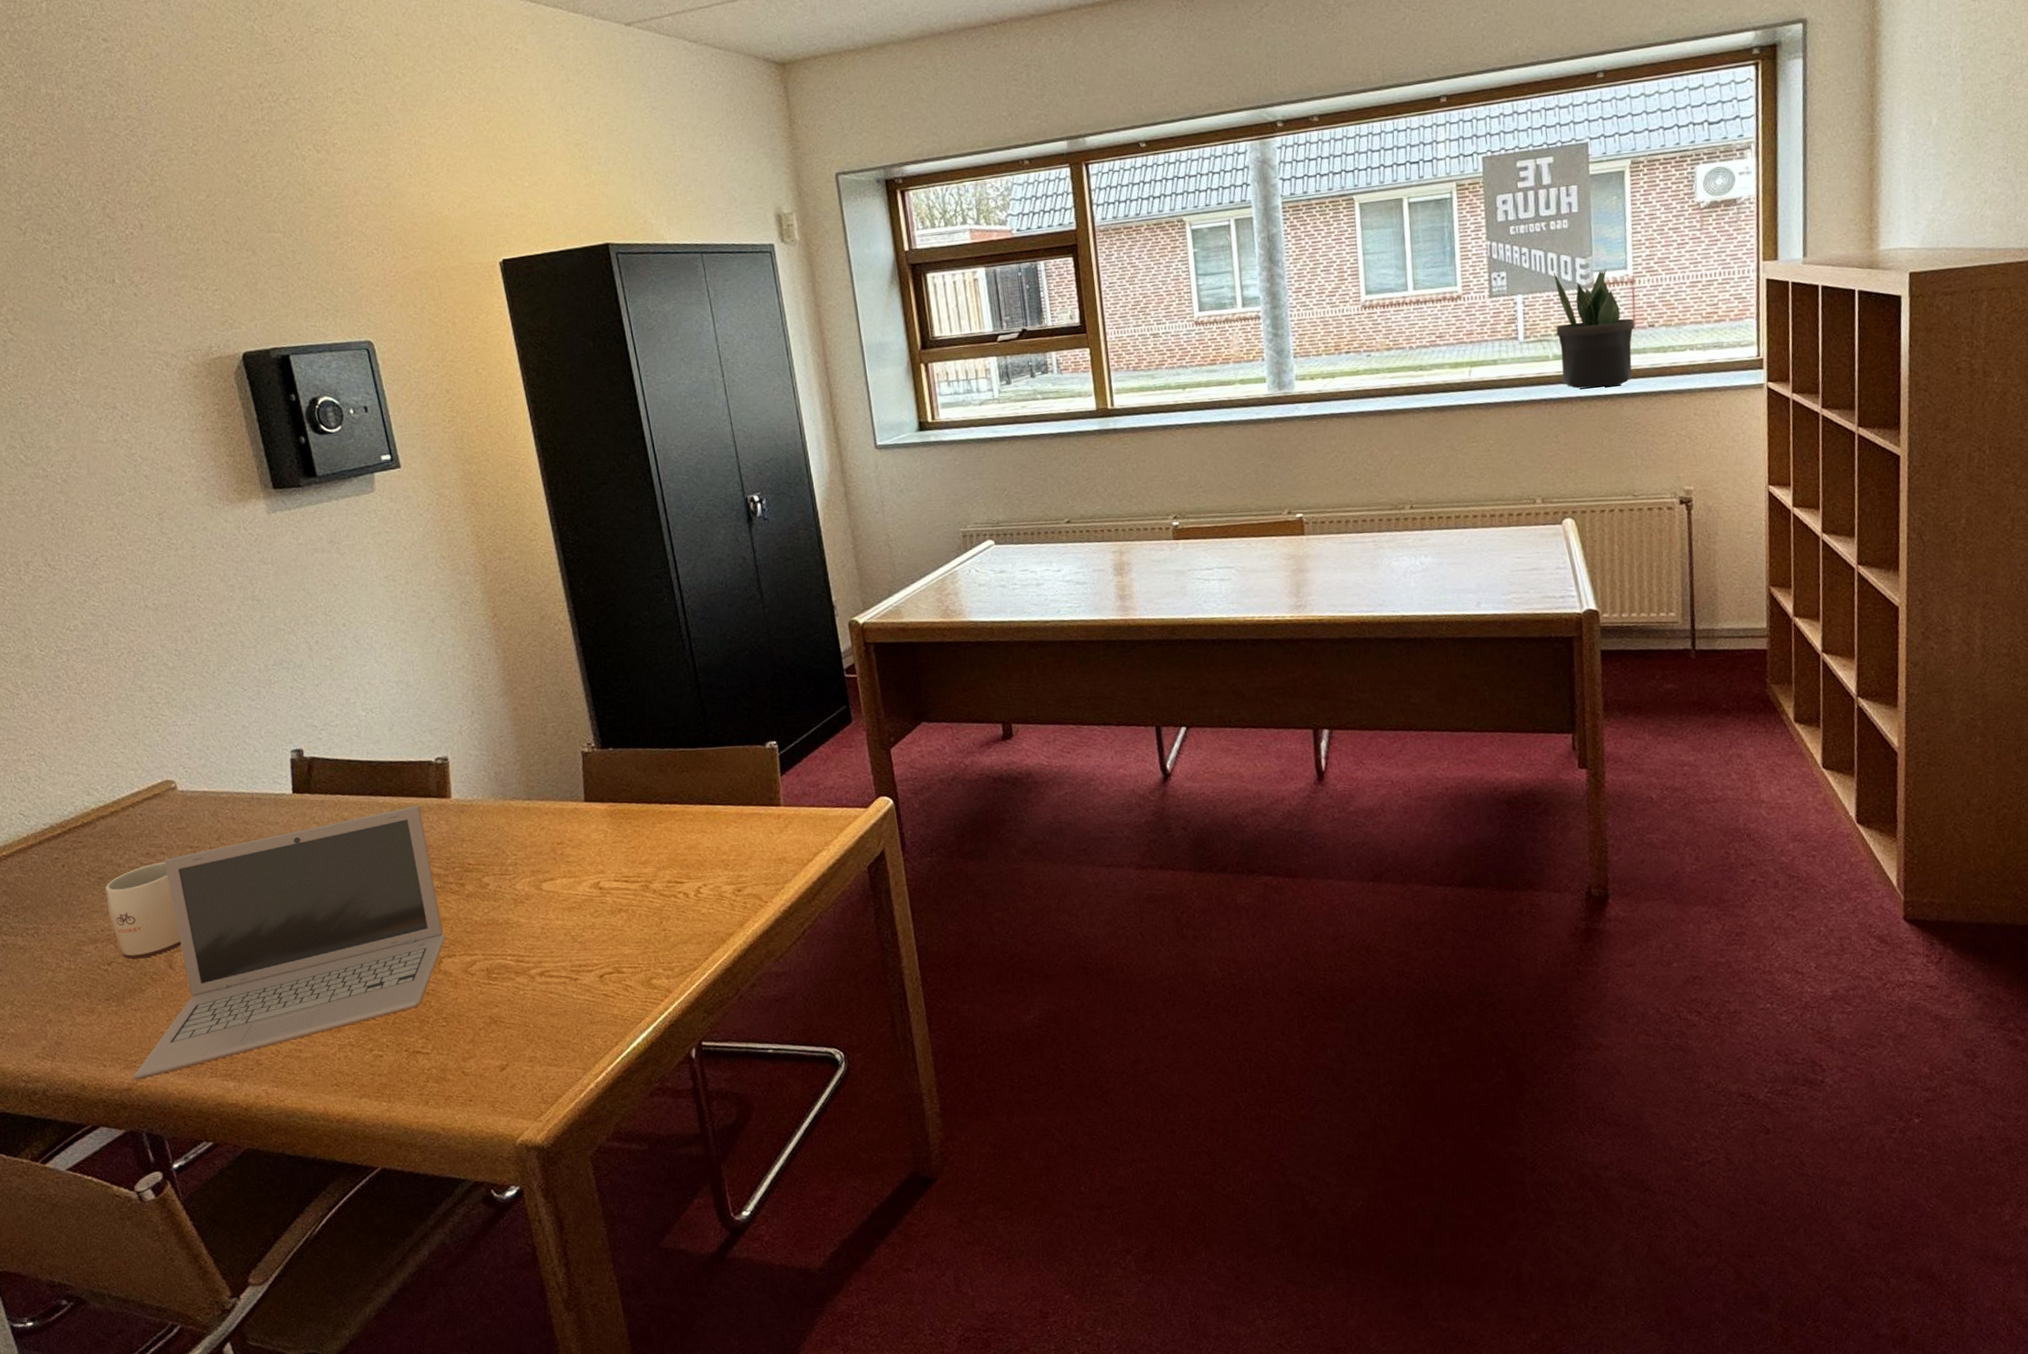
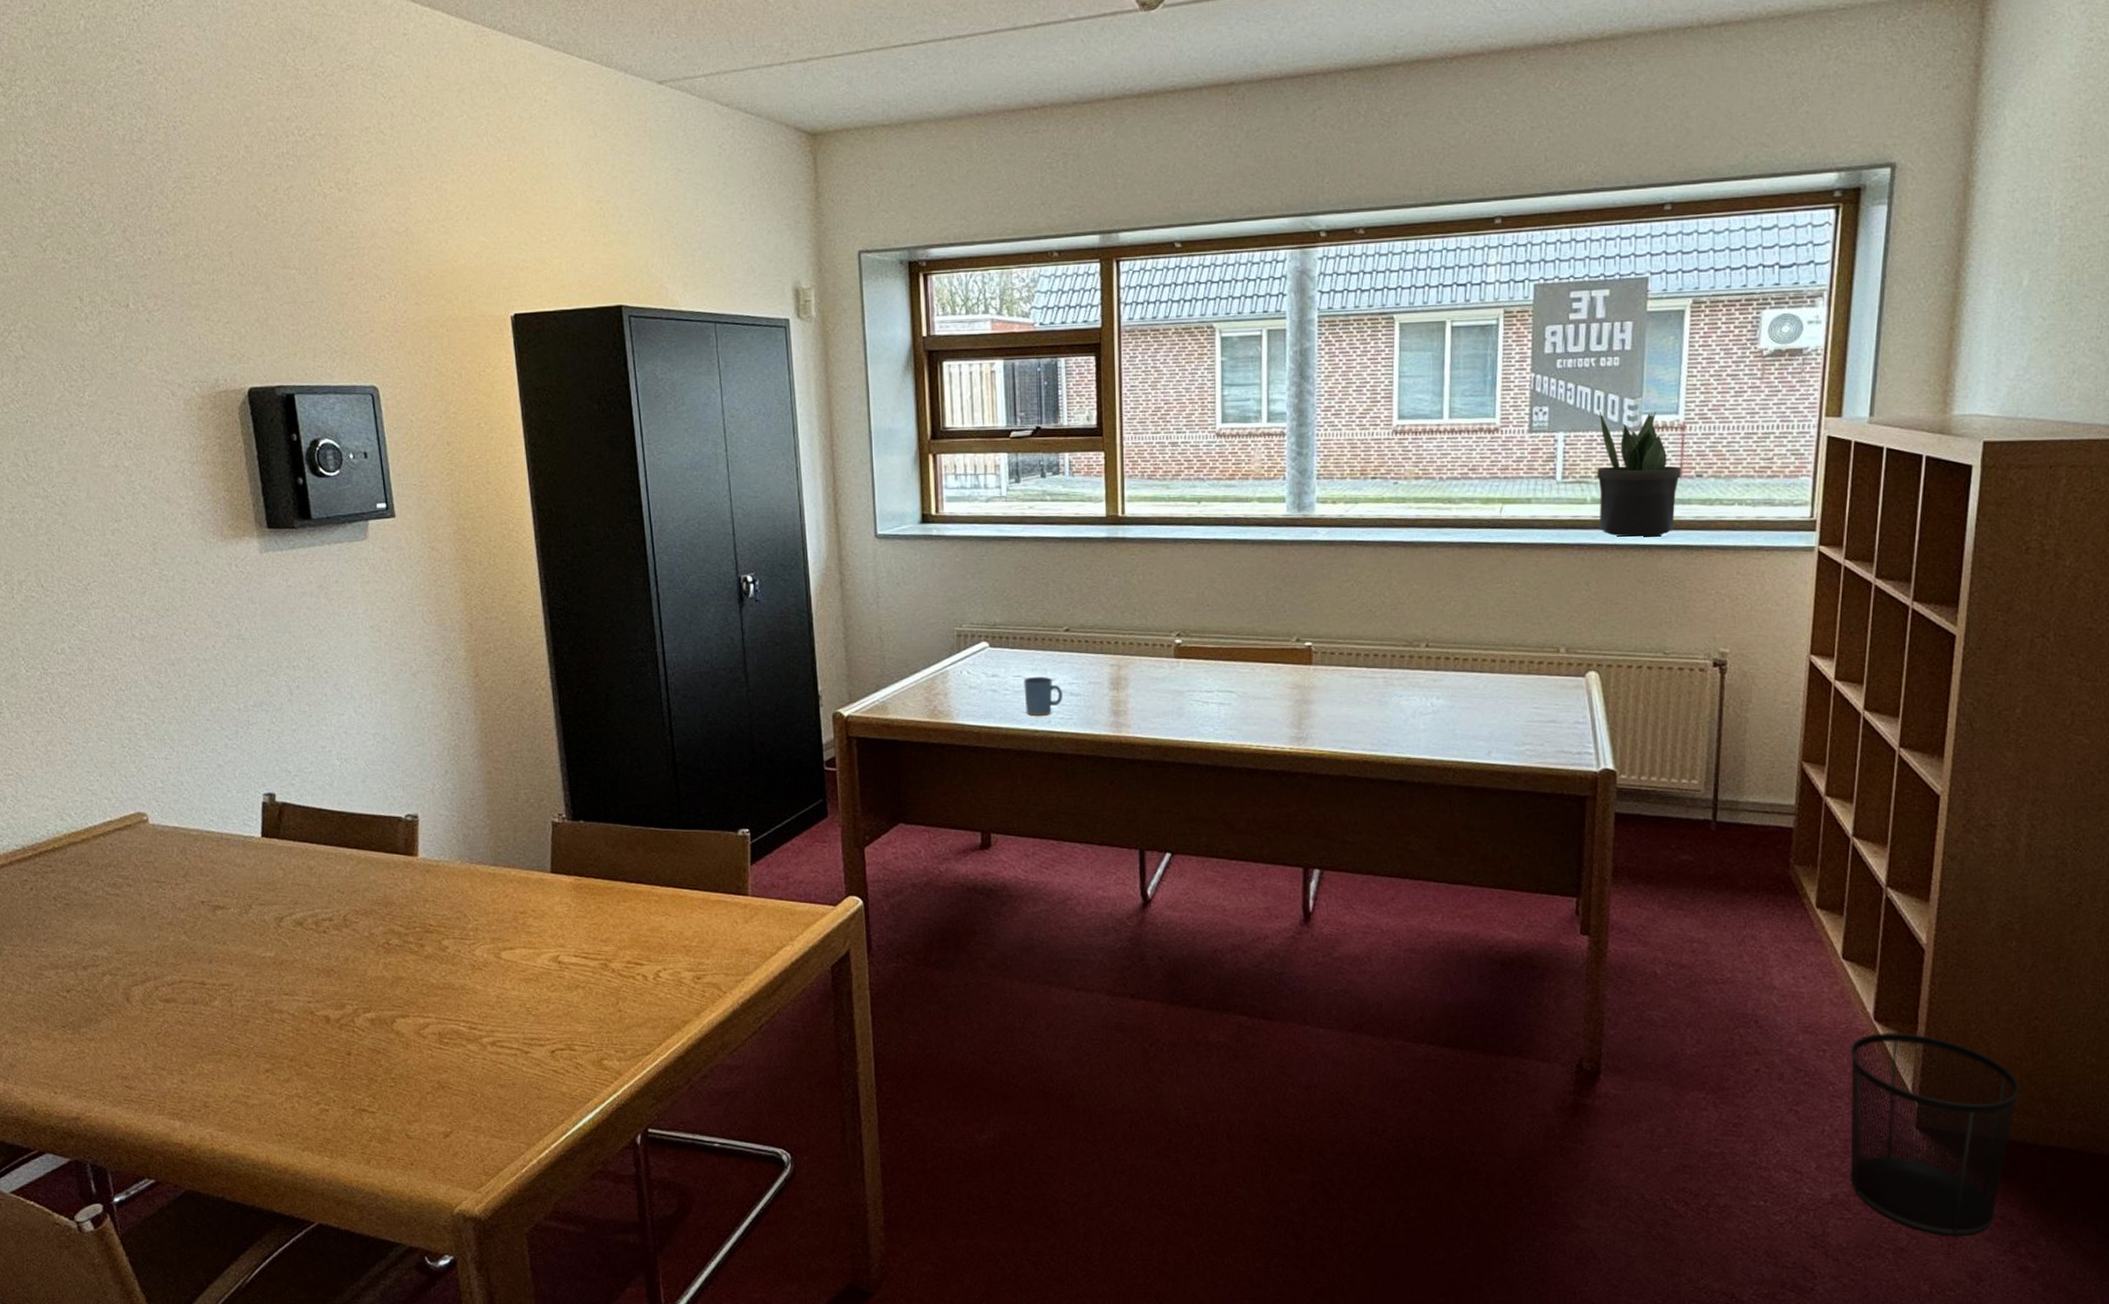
mug: present [105,861,182,960] -> none [70,893,140,989]
laptop: present [133,805,446,1080] -> none [82,860,401,1110]
mug: none [1030,568,1070,607] -> present [1024,676,1062,716]
waste bin: none [1837,832,1996,1019] -> present [1850,1032,2021,1237]

